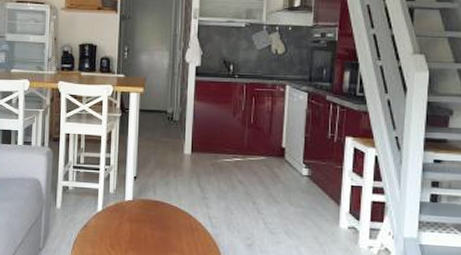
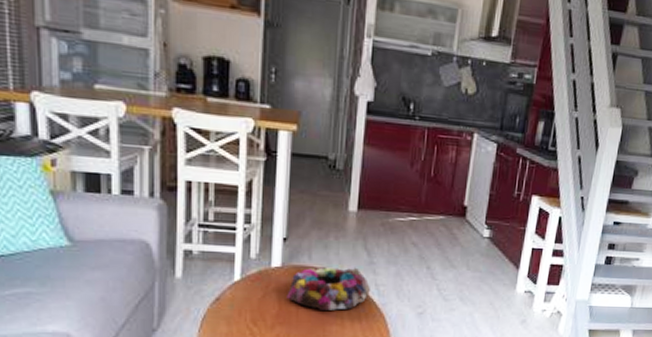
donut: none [137,201,204,240] -> present [286,267,370,312]

